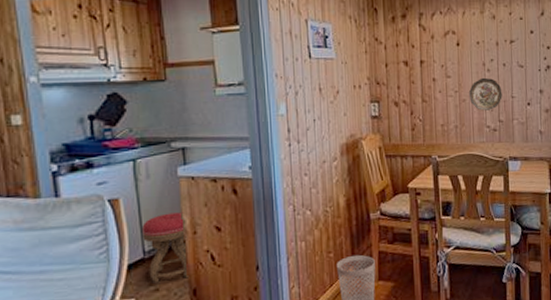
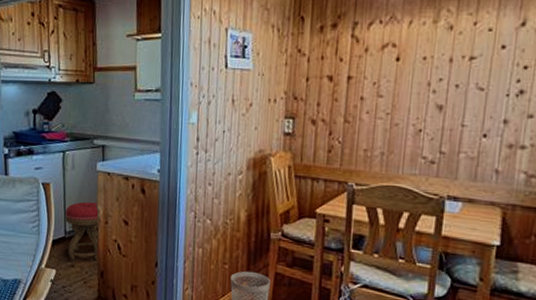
decorative plate: present [468,77,502,111] -> none [403,99,450,139]

